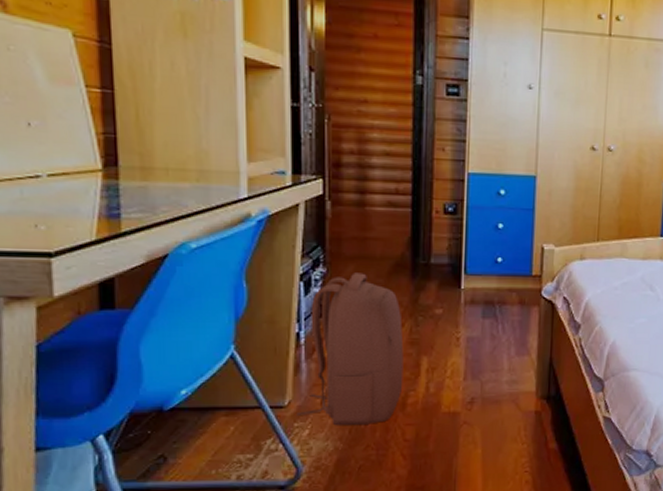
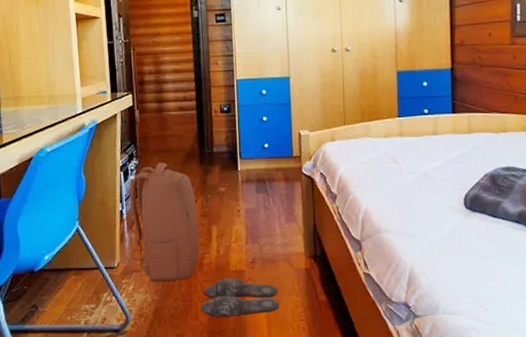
slippers: none [399,422,500,469] -> present [200,278,279,317]

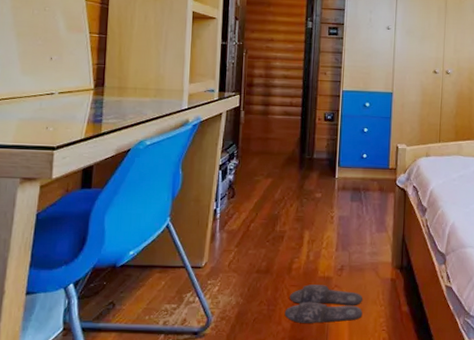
backpack: present [124,162,200,282] -> none [210,164,292,285]

